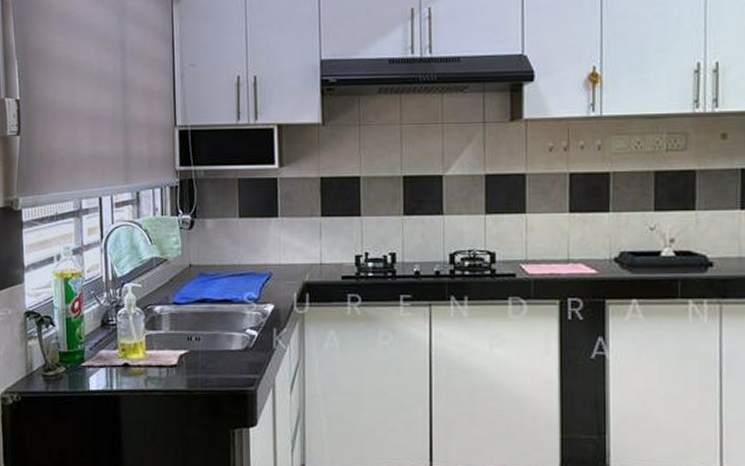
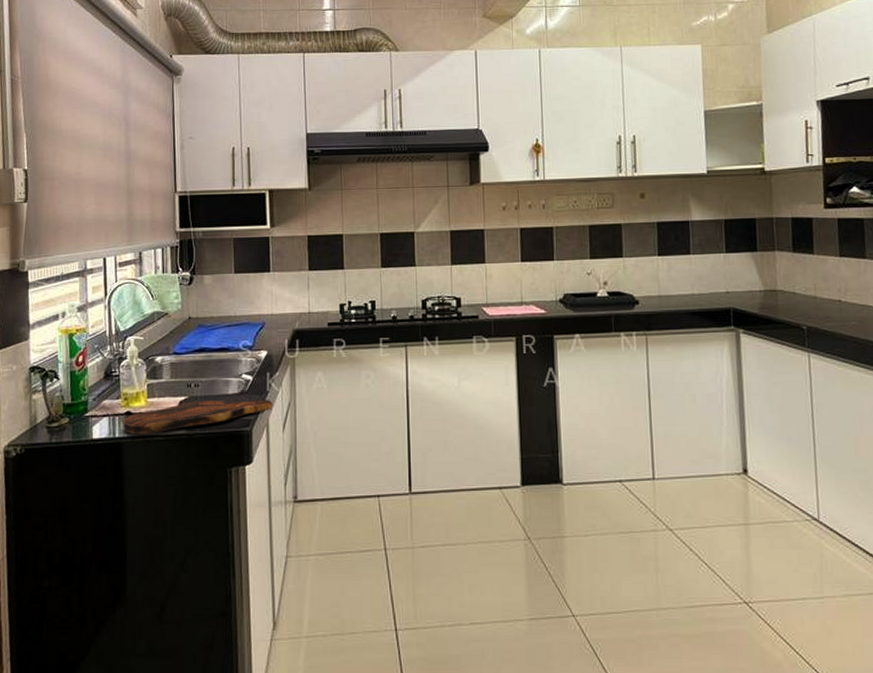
cutting board: none [120,355,279,389] -> present [123,399,272,435]

